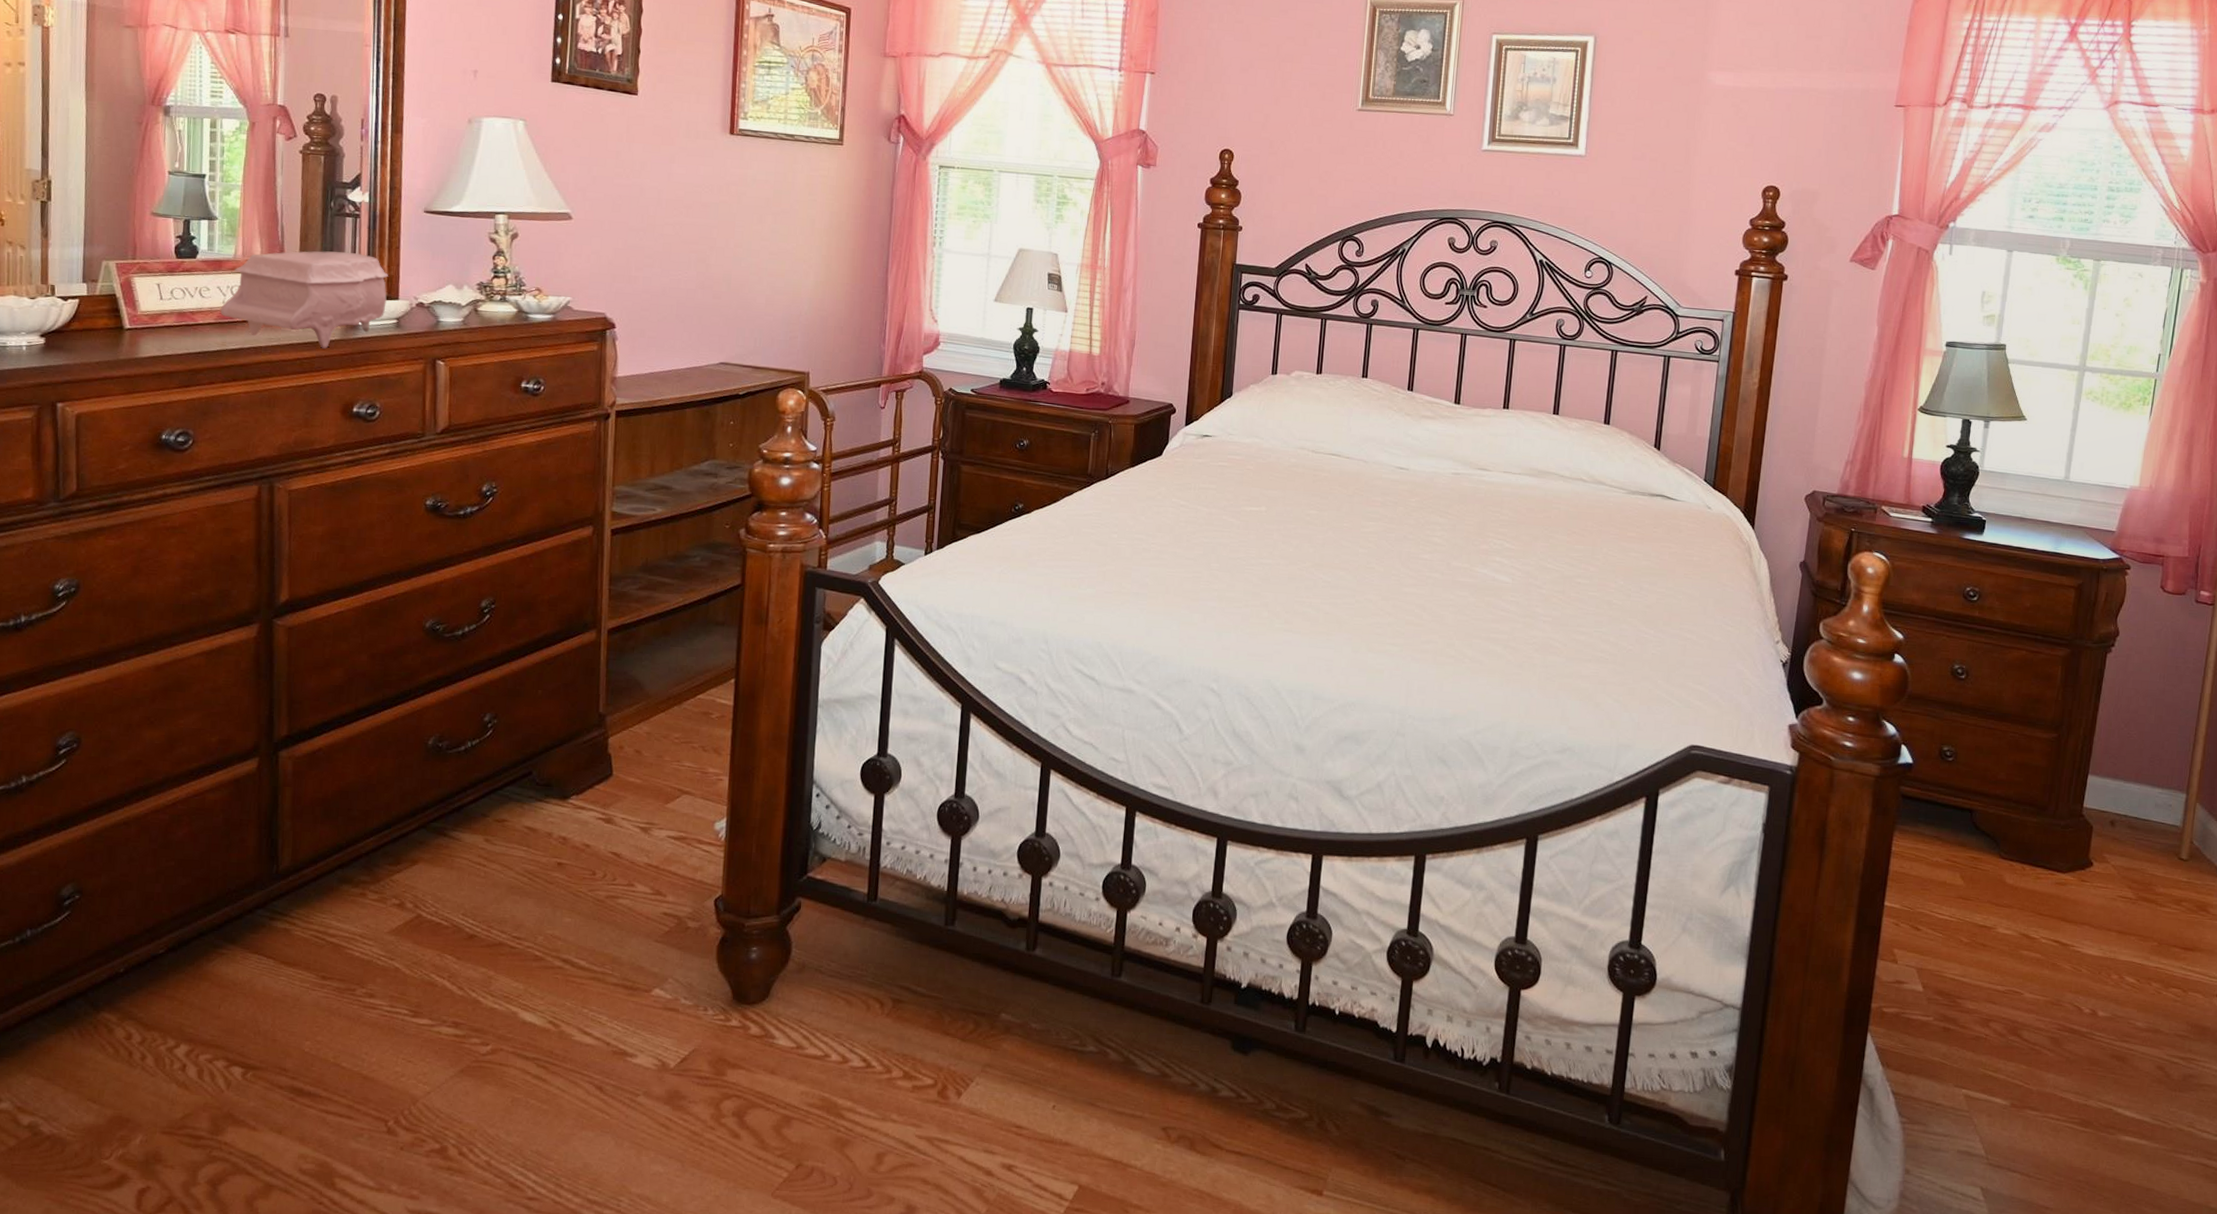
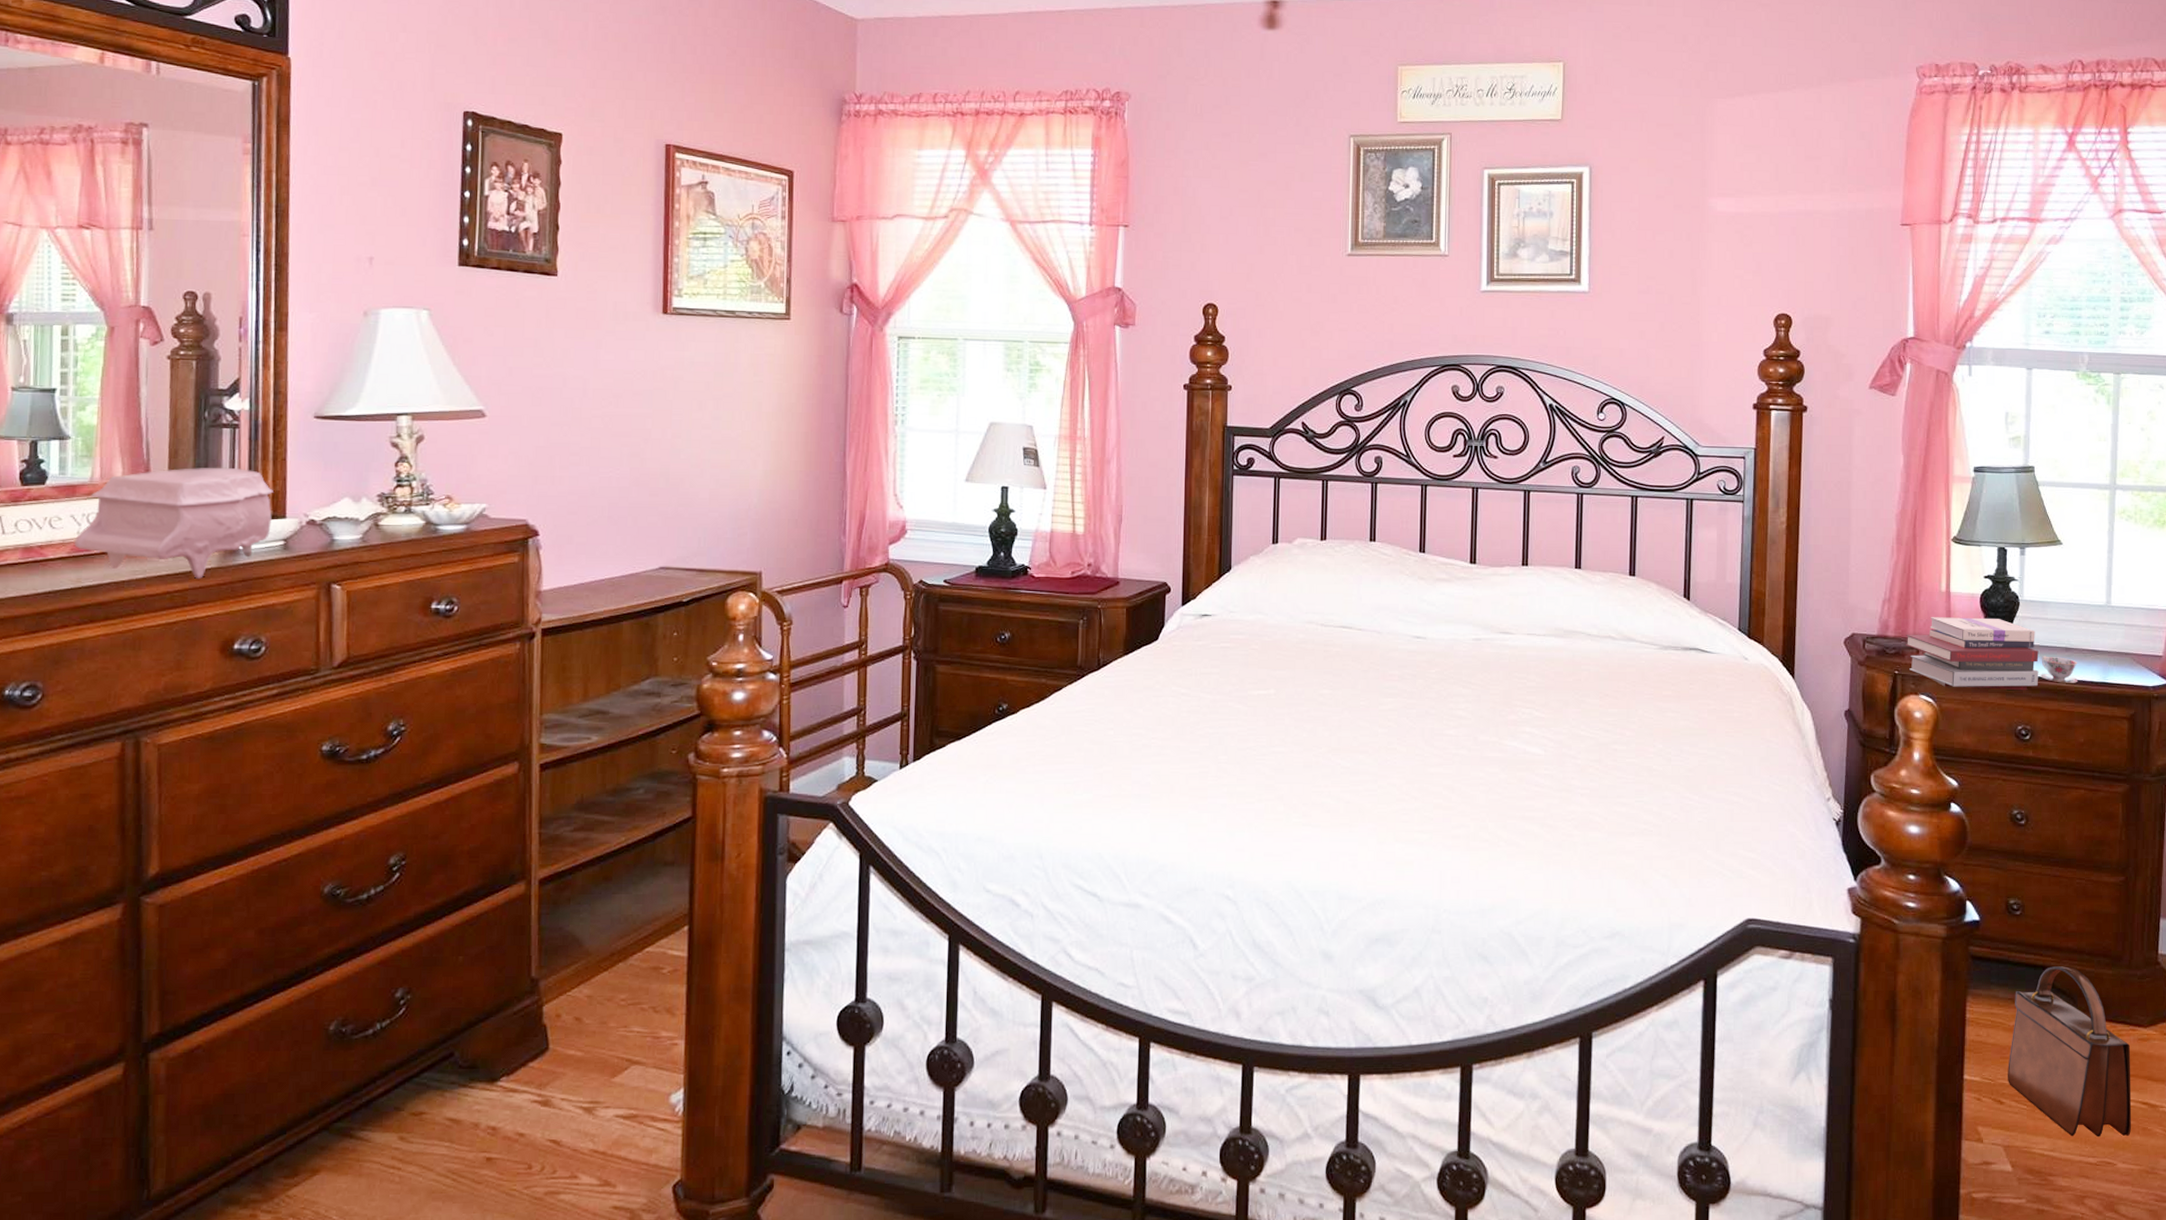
books: none [1863,480,1994,555] -> present [1905,617,2039,691]
handbag: none [1926,810,2047,970] -> present [2008,966,2132,1137]
teacup: none [1993,523,2031,551] -> present [2040,656,2077,683]

